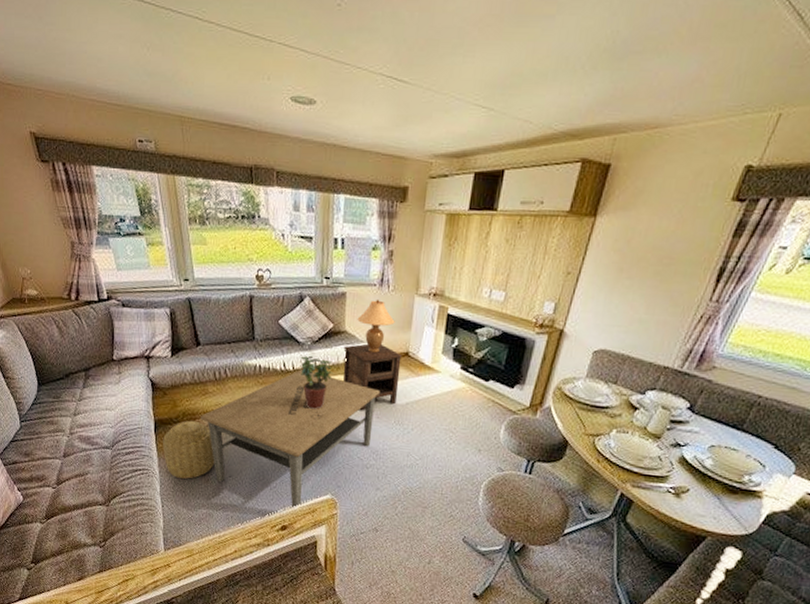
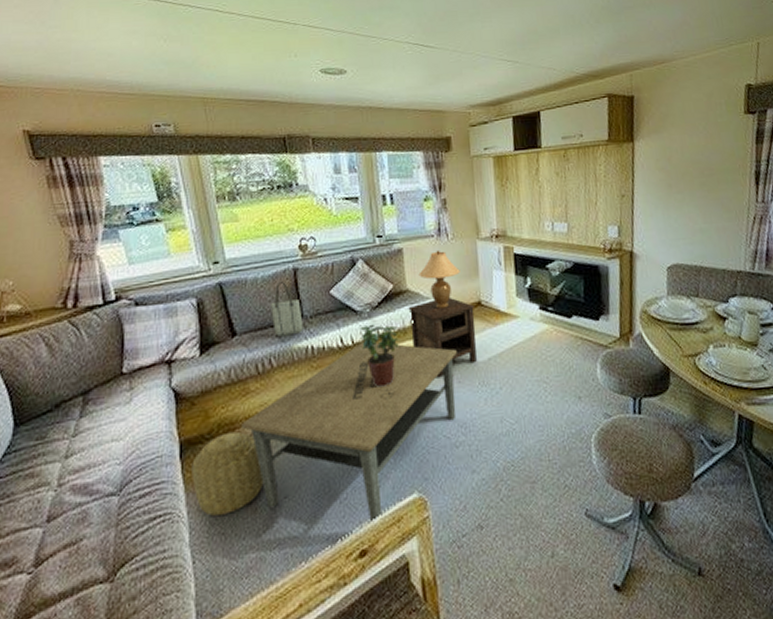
tote bag: none [228,304,254,354] -> present [271,280,303,337]

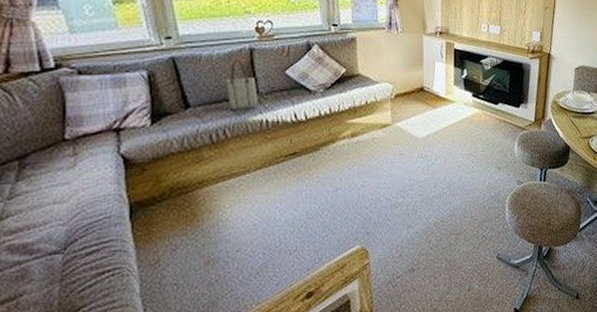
basket: present [192,431,264,516] -> none [142,194,217,269]
coffee table: present [241,342,457,523] -> none [195,118,400,270]
potted plant: present [360,324,400,387] -> none [313,102,350,157]
nightstand: present [408,298,477,377] -> none [359,83,419,149]
table lamp: present [418,250,460,309] -> none [370,41,407,92]

